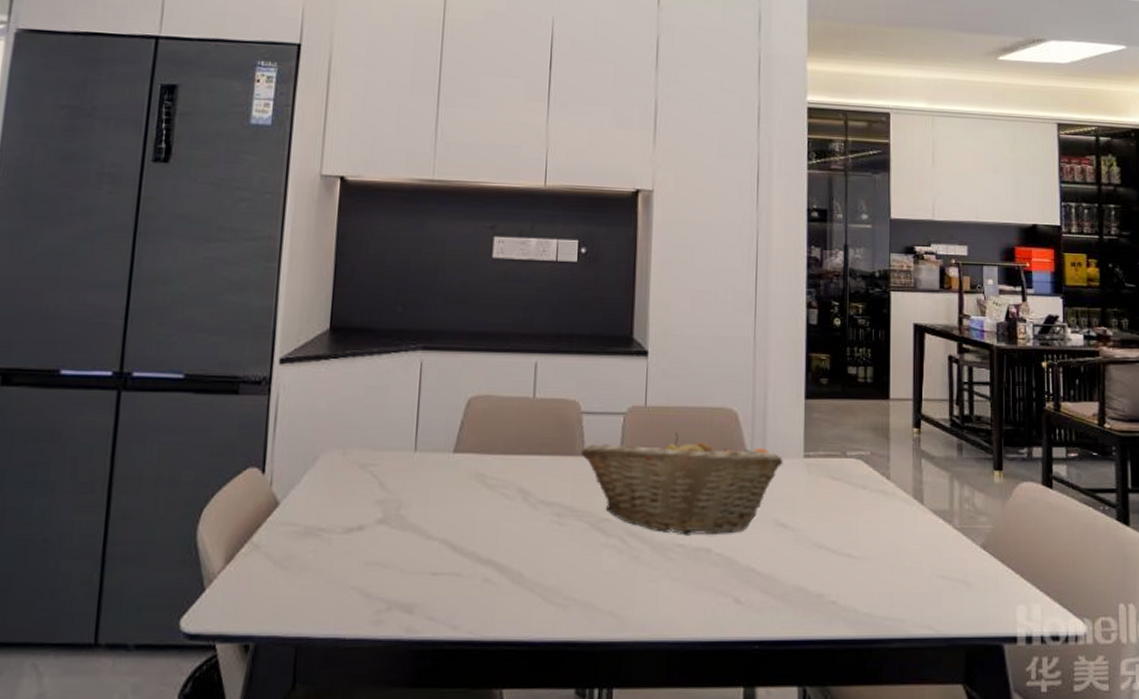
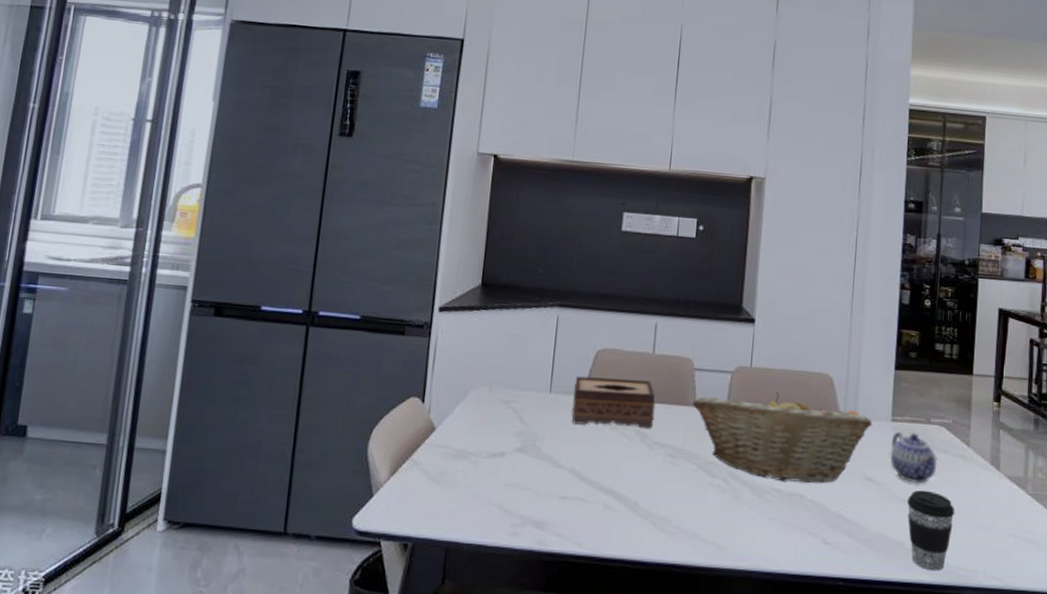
tissue box: none [441,429,539,486] -> present [572,376,656,429]
teapot: none [804,468,856,527] -> present [890,431,938,484]
coffee cup: none [825,533,878,624] -> present [906,490,955,571]

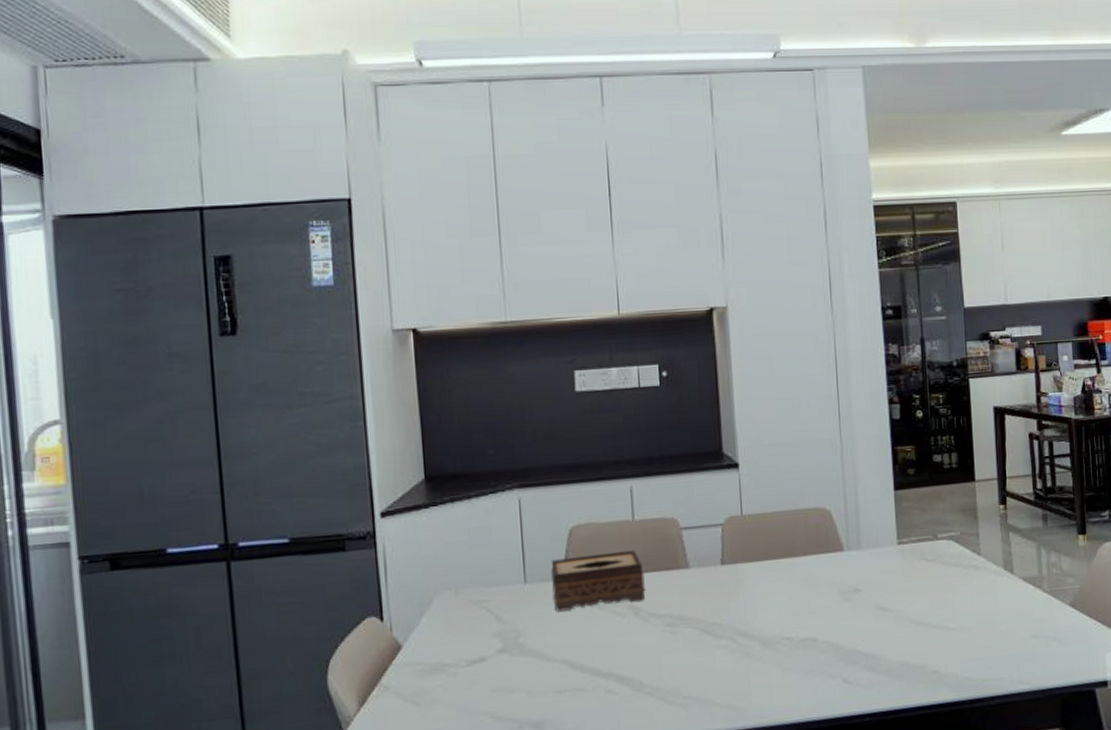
fruit basket: present [692,391,873,483] -> none [684,535,878,629]
teapot: present [890,431,938,484] -> none [900,552,950,604]
coffee cup: present [906,490,955,571] -> none [923,608,974,688]

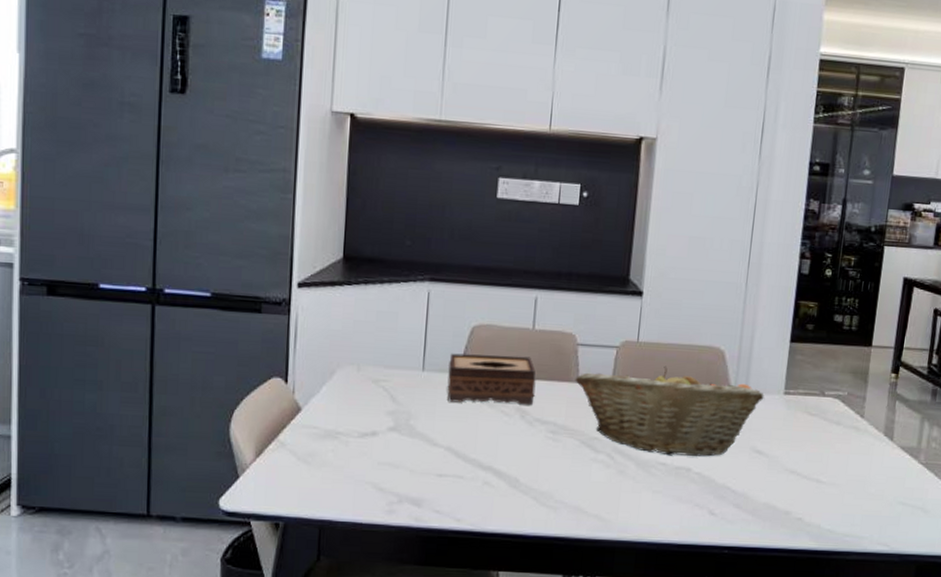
fruit basket: none [684,535,878,629] -> present [575,365,764,457]

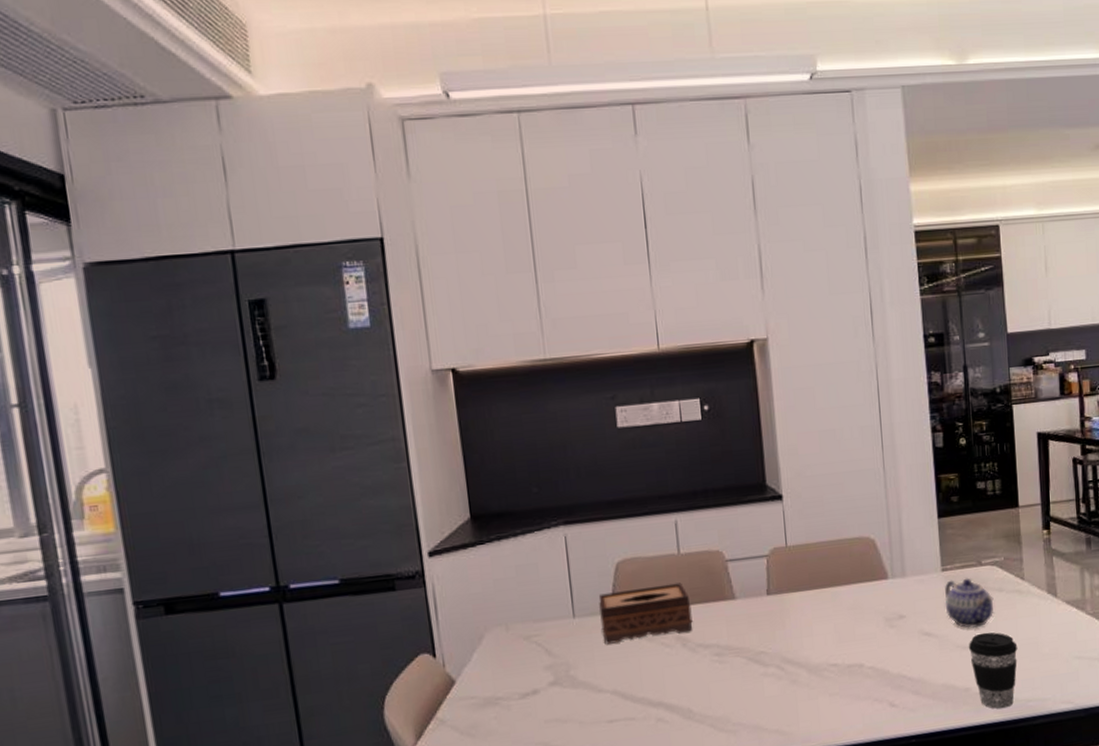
fruit basket: present [575,365,764,457] -> none [730,565,923,656]
teapot: none [781,404,830,456] -> present [944,578,994,629]
coffee cup: none [796,461,845,538] -> present [968,632,1018,709]

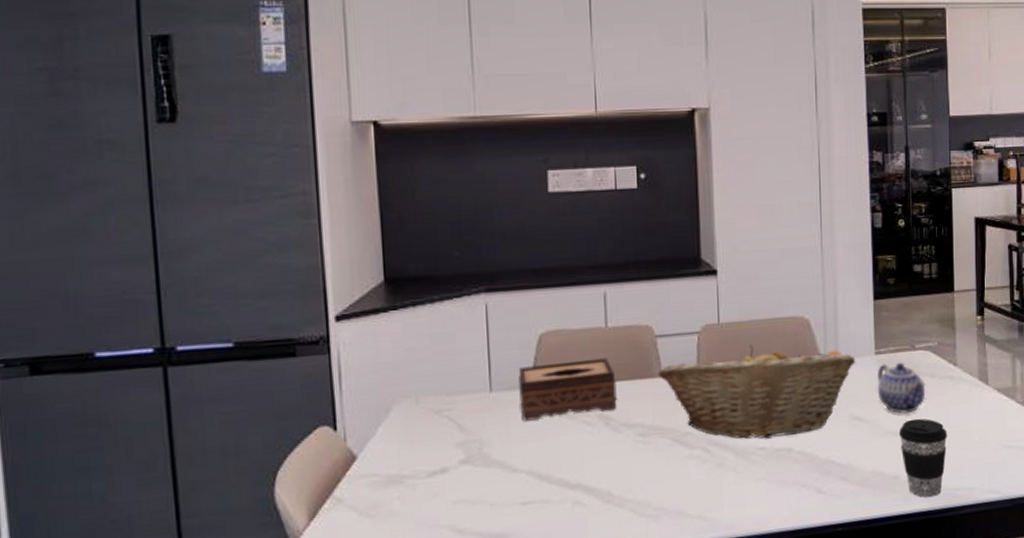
fruit basket: none [730,565,923,656] -> present [658,344,856,439]

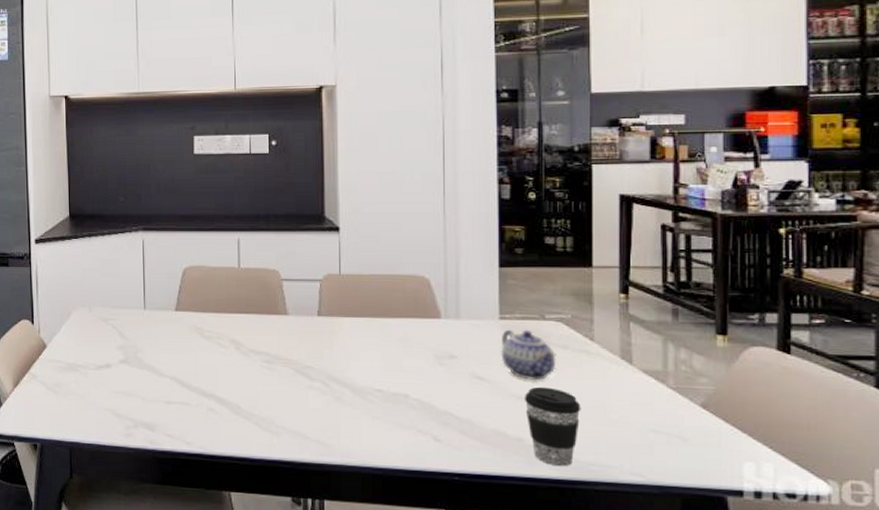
tissue box: present [518,358,617,421] -> none [166,292,247,338]
fruit basket: present [658,344,856,439] -> none [283,296,478,383]

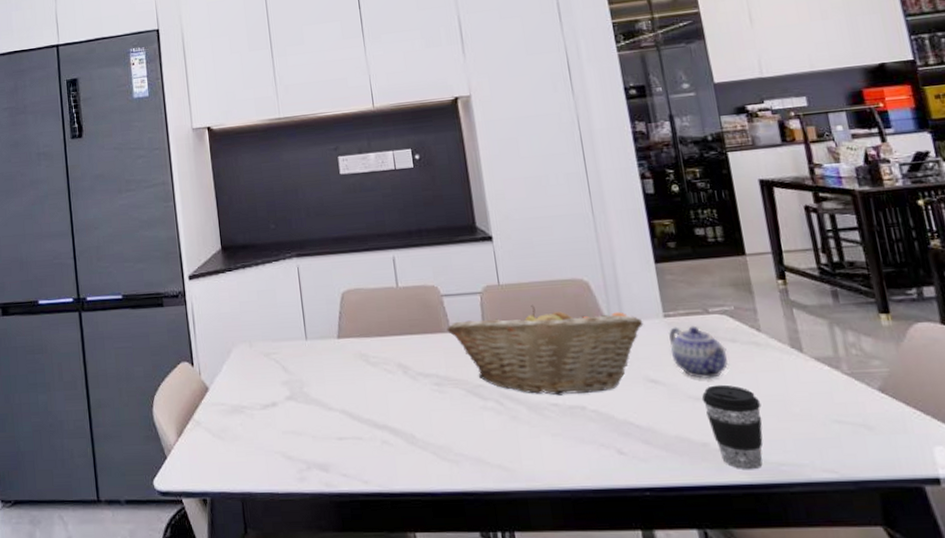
fruit basket: none [283,296,478,383] -> present [446,304,643,396]

